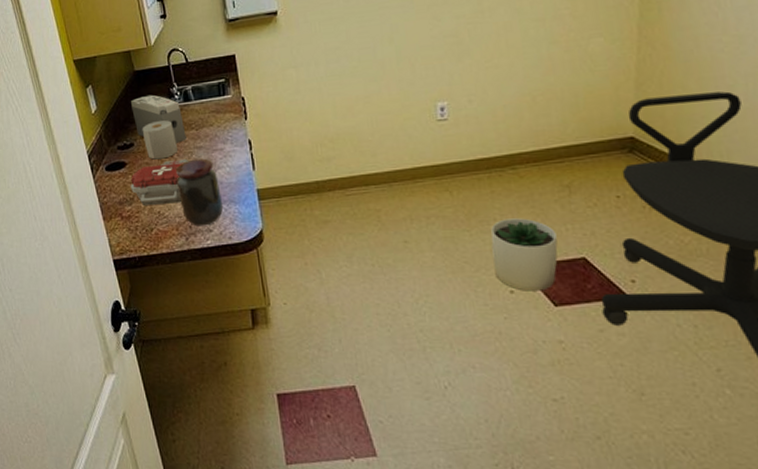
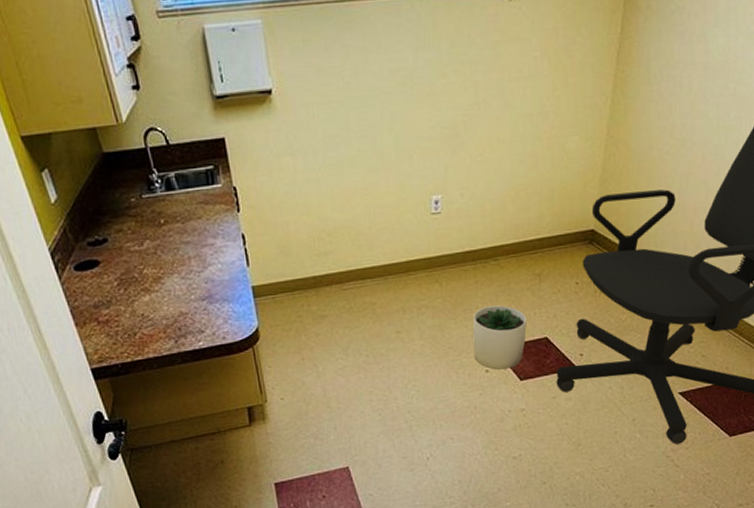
first aid kit: present [130,158,188,206] -> none [106,255,174,309]
battery: present [131,94,187,143] -> none [101,182,171,238]
paper towel roll: present [142,120,177,160] -> none [116,212,161,257]
jar: present [175,158,223,226] -> none [159,254,216,328]

